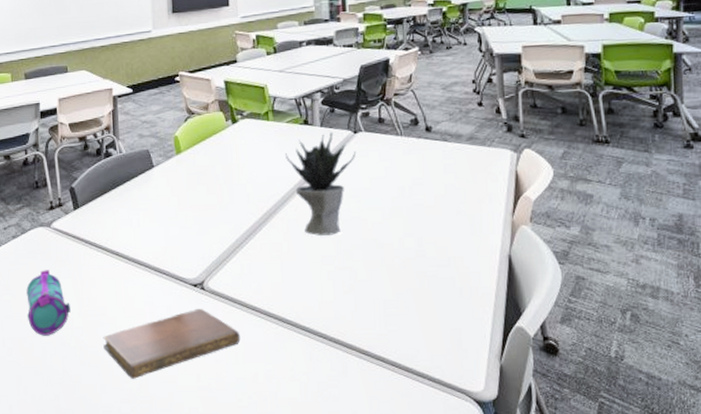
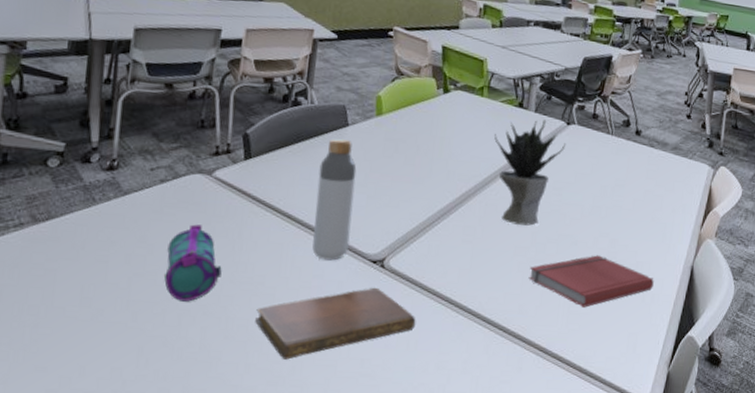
bottle: none [135,179,171,288] -> present [312,138,357,261]
book: none [339,255,470,308] -> present [528,255,654,308]

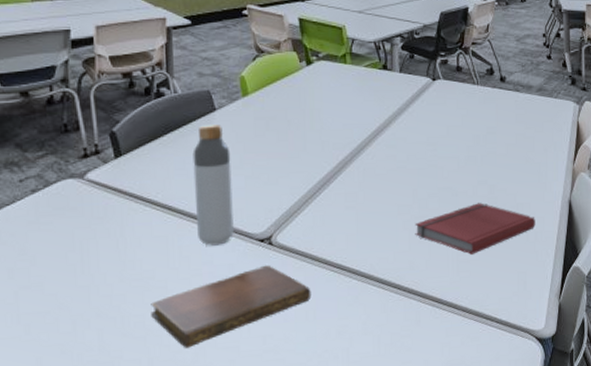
pencil case: present [164,224,222,302] -> none [50,229,110,308]
potted plant: present [494,119,567,226] -> none [363,78,435,185]

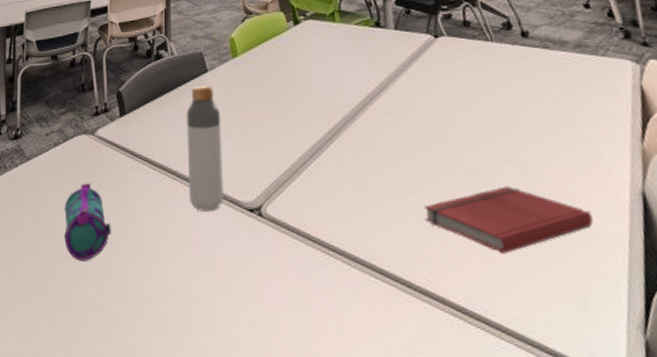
pencil case: none [50,229,110,308] -> present [64,183,111,261]
notebook: present [151,265,311,348] -> none [145,238,305,322]

